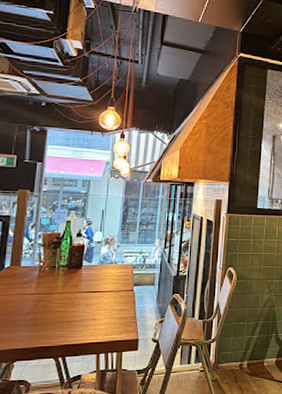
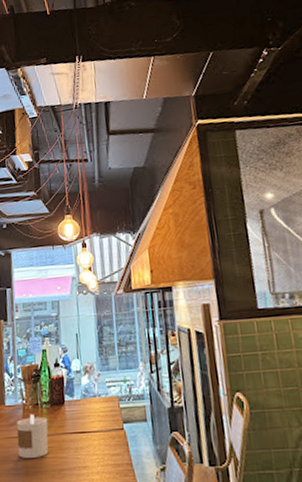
candle: none [29,275,63,313] -> present [16,414,49,459]

